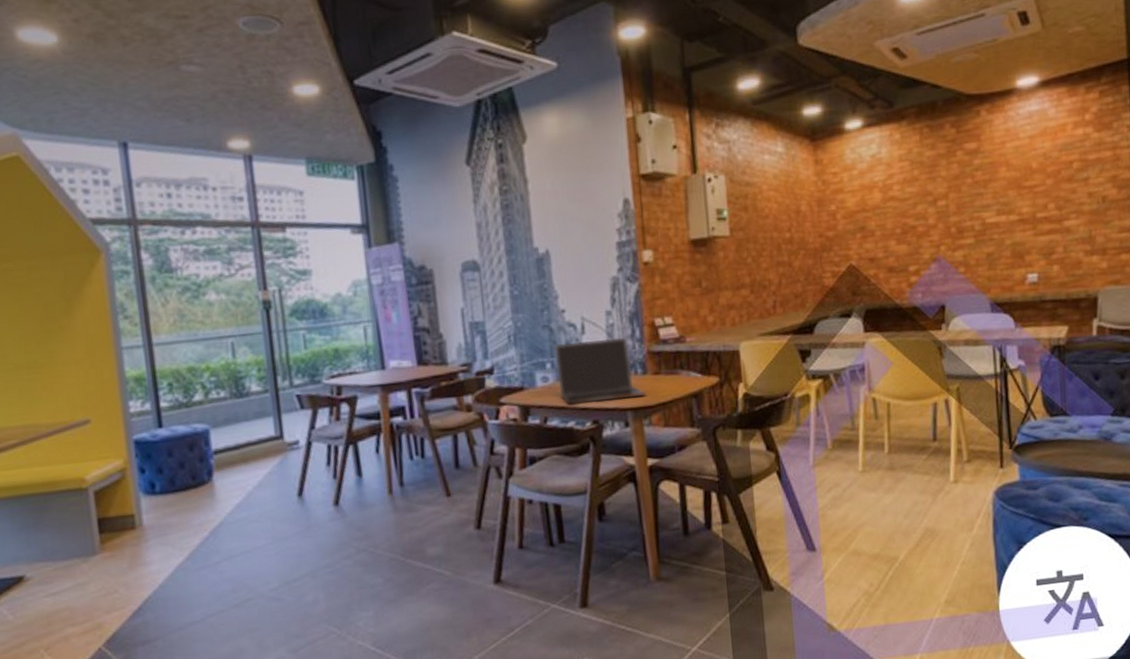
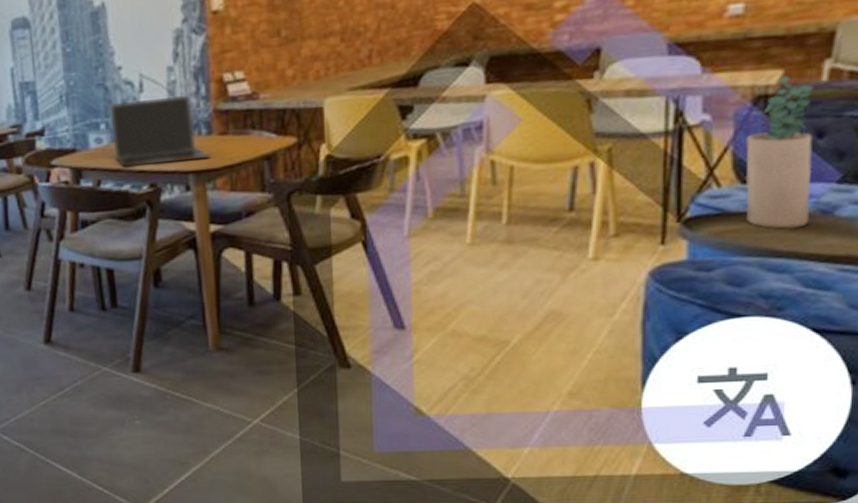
vase: none [1049,324,1097,454] -> present [745,67,813,230]

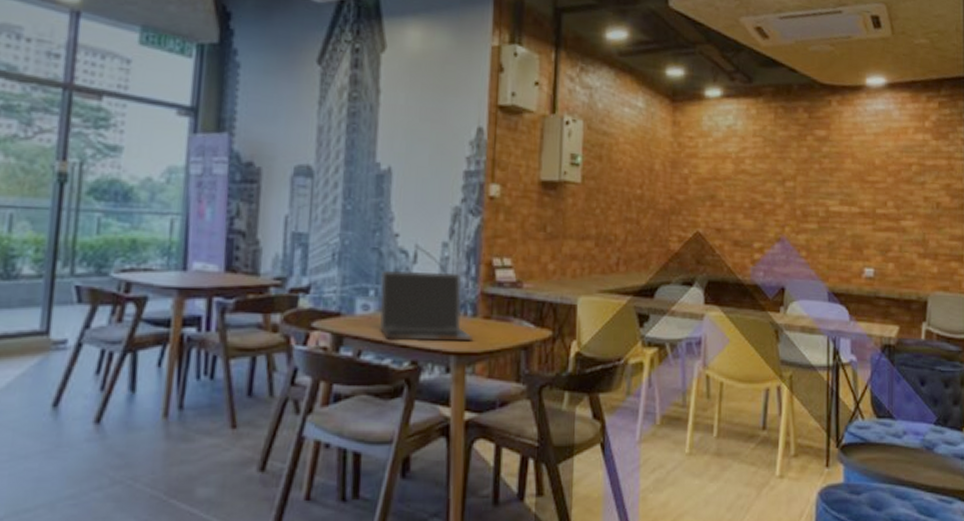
vase: present [745,67,813,230] -> none [879,325,920,462]

